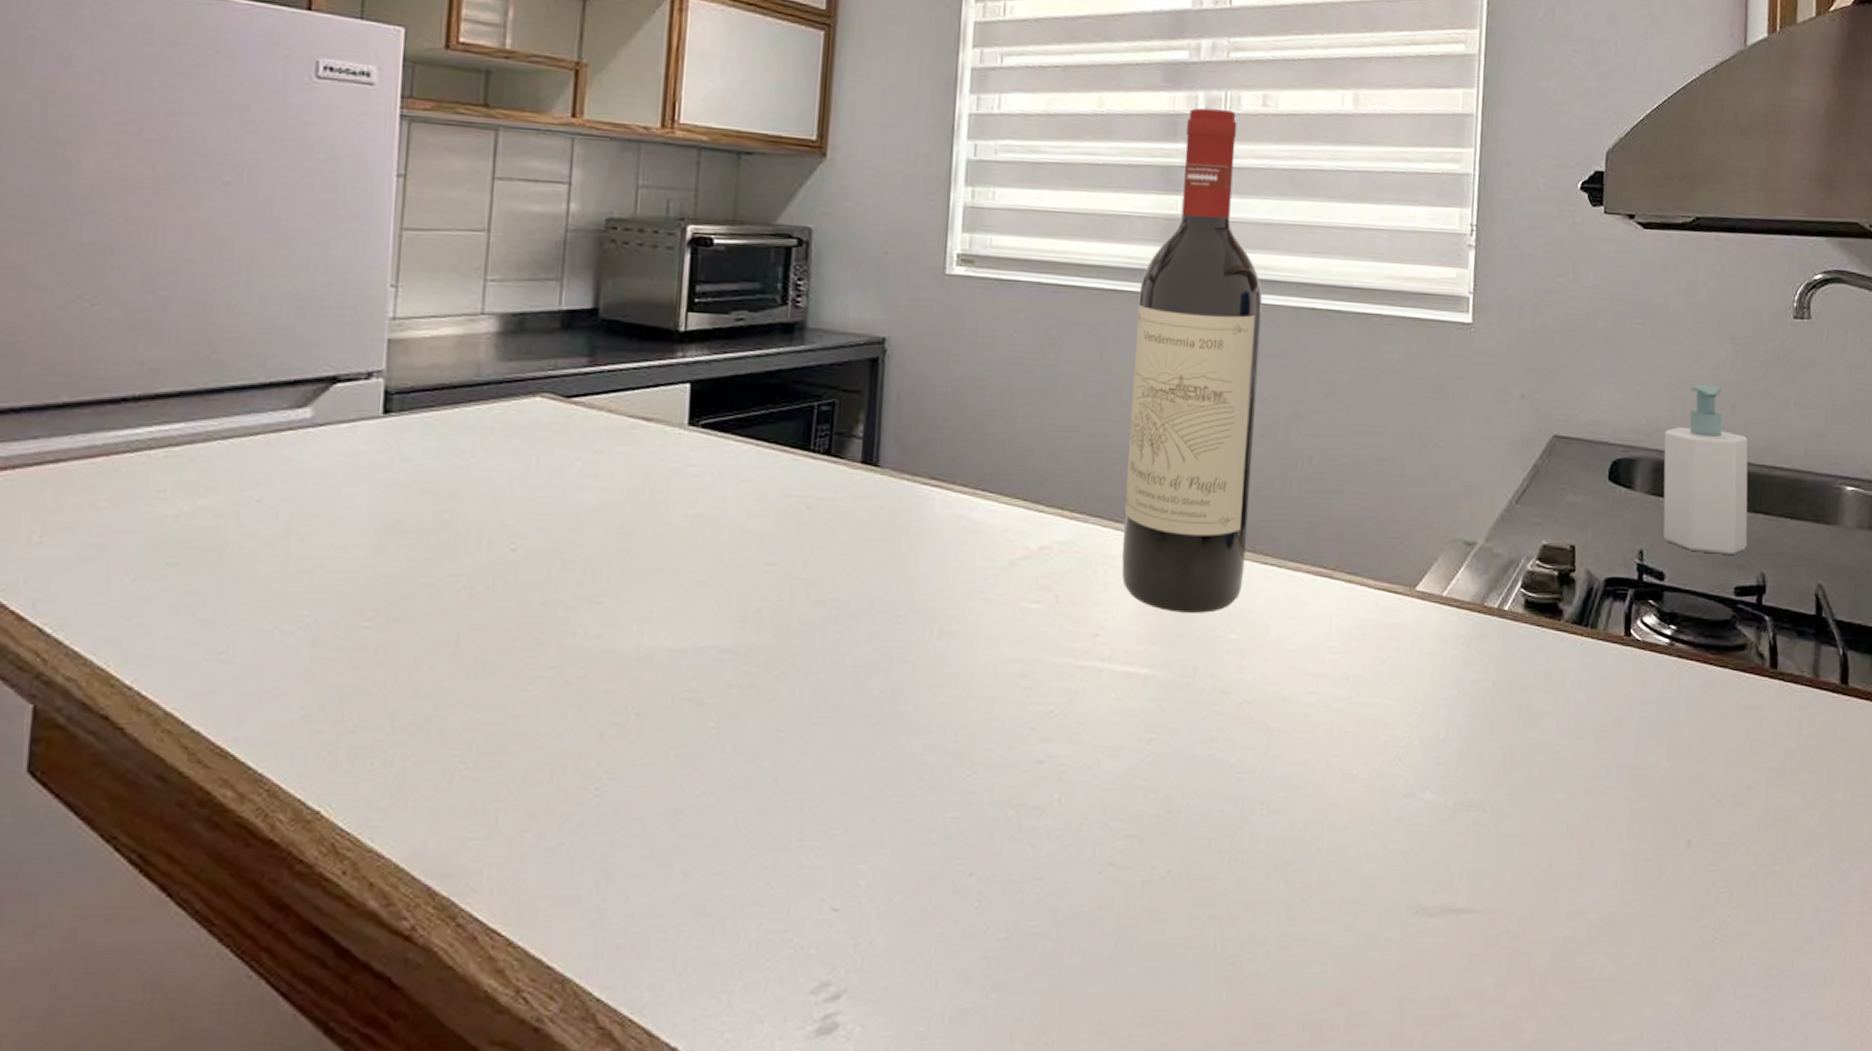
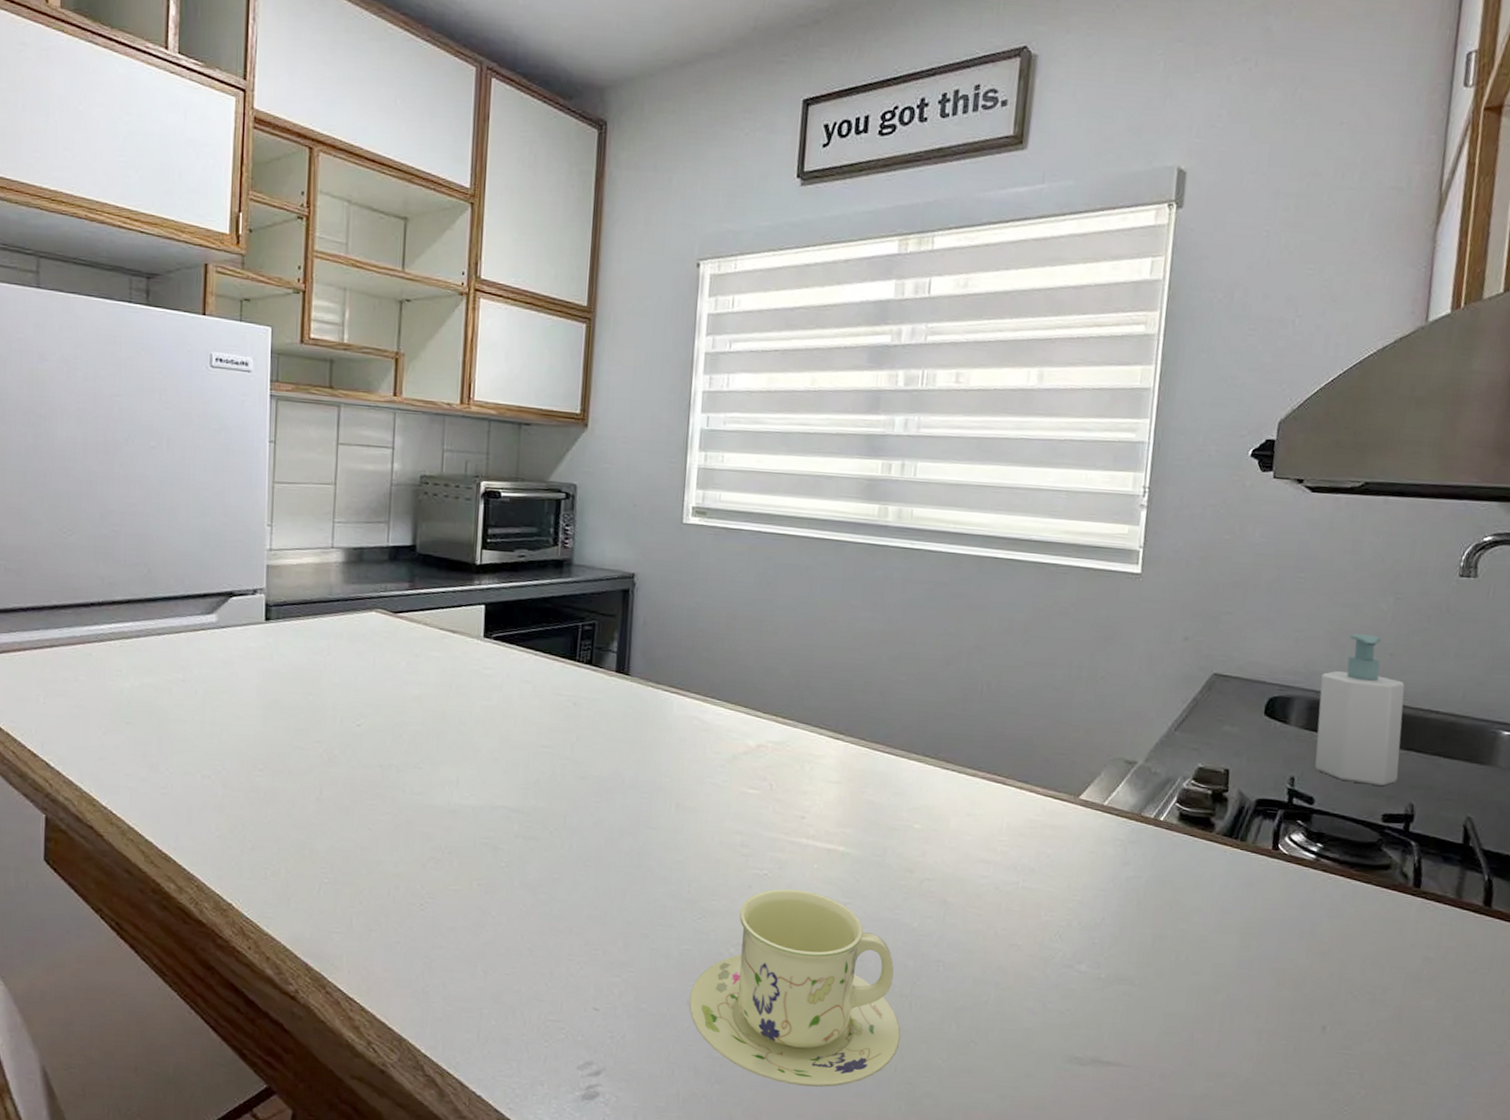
cup and saucer: none [956,727,1220,983] -> present [689,888,901,1087]
wine bottle: present [1121,108,1263,613] -> none [824,384,951,806]

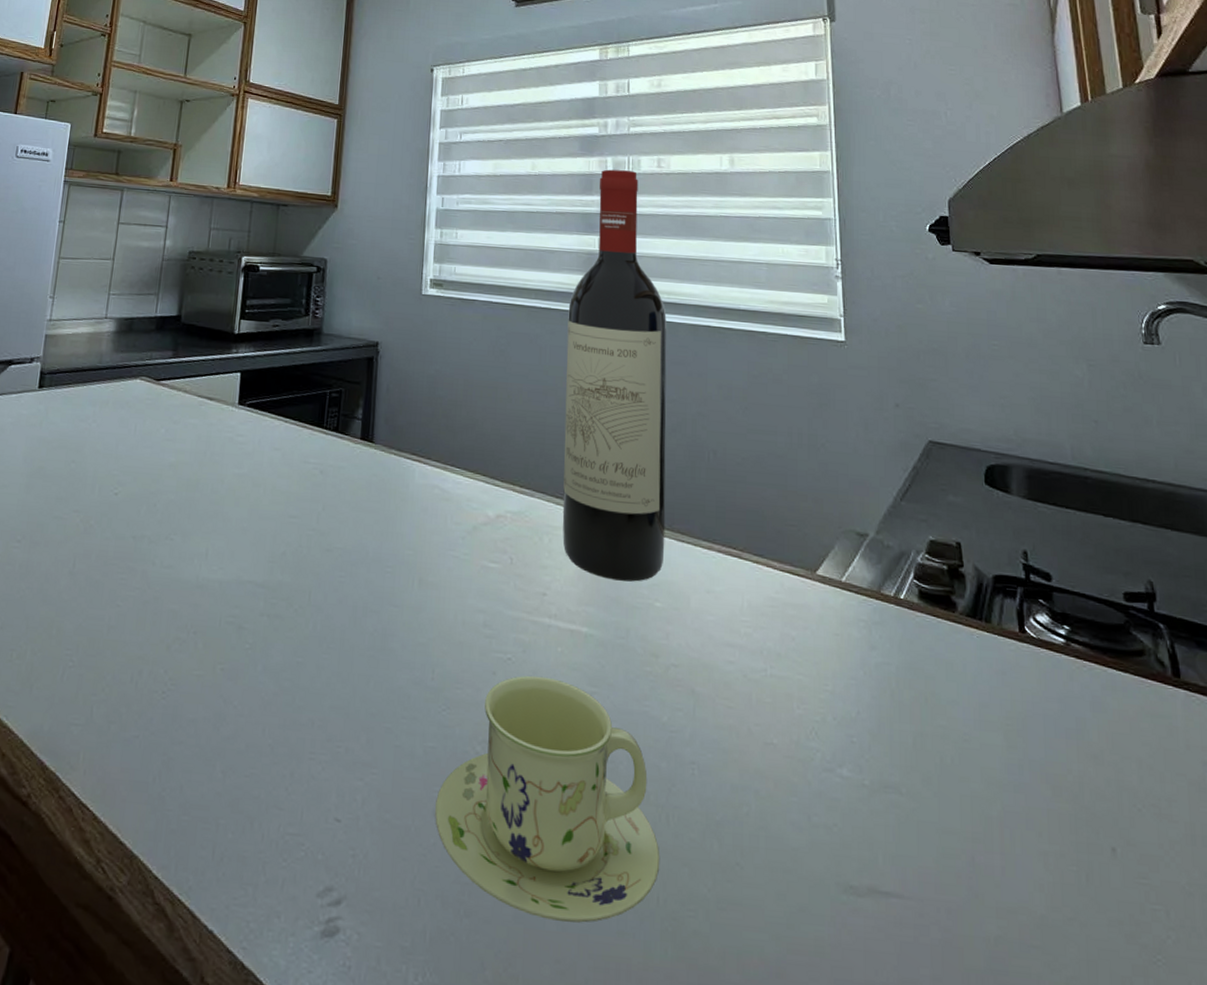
wine bottle: none [824,384,951,806] -> present [562,169,667,582]
soap bottle: present [1315,633,1405,786] -> none [1033,400,1130,561]

